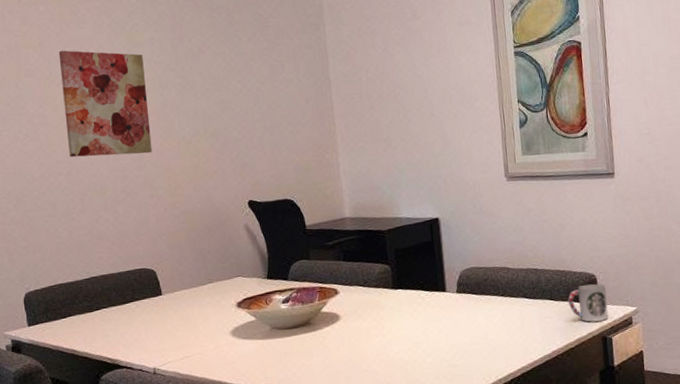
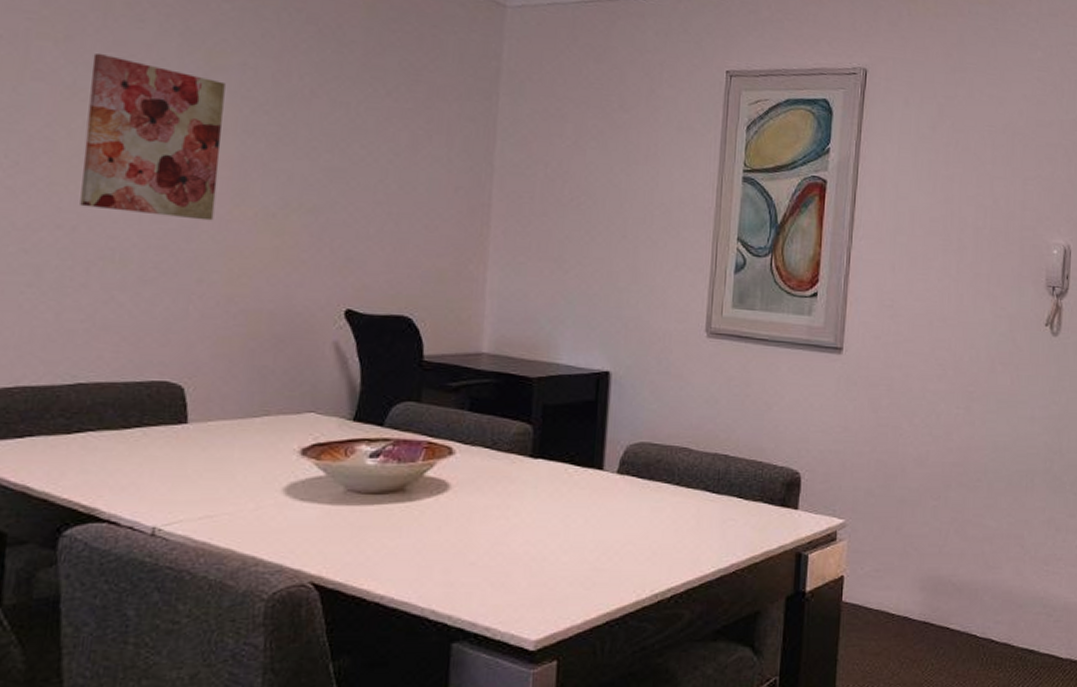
cup: present [567,284,609,322] -> none [760,483,811,532]

